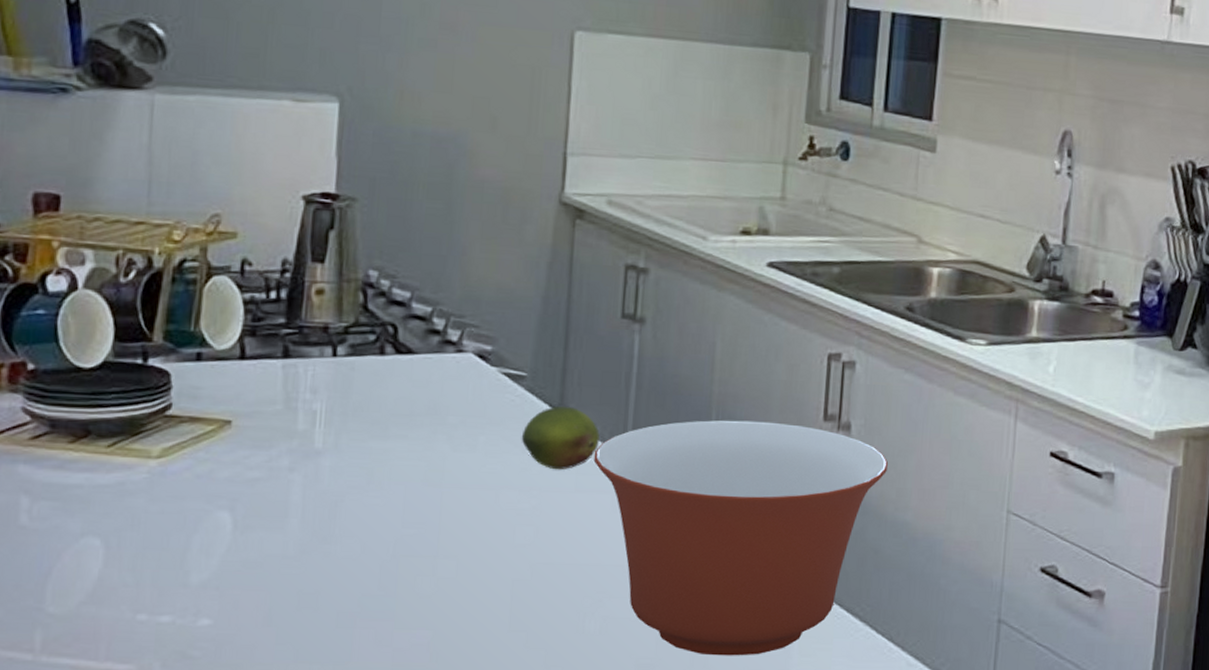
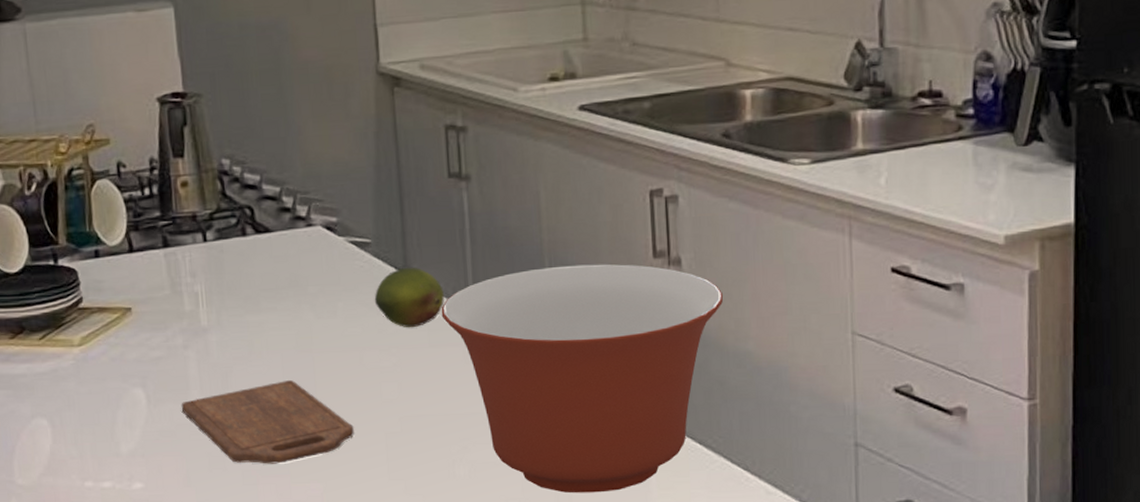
cutting board: none [274,515,477,607] -> present [181,380,354,464]

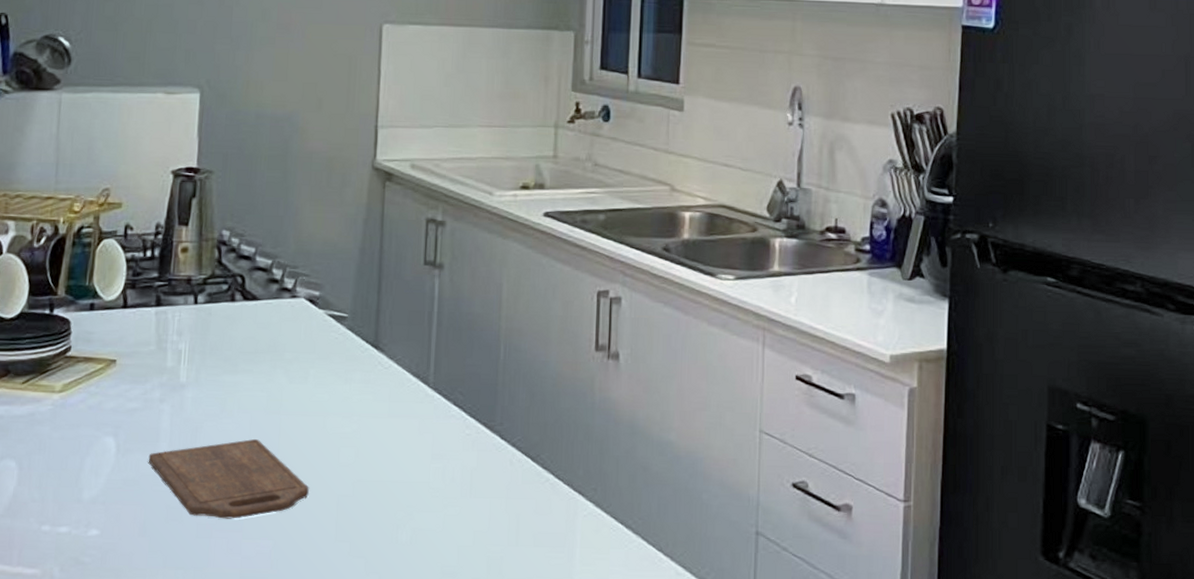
fruit: present [374,267,444,328] -> none [343,342,408,398]
mixing bowl: present [441,264,723,494] -> none [403,351,652,565]

